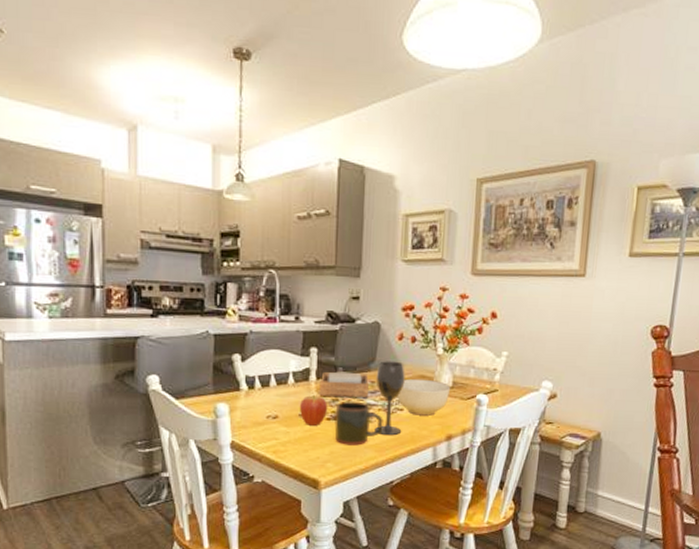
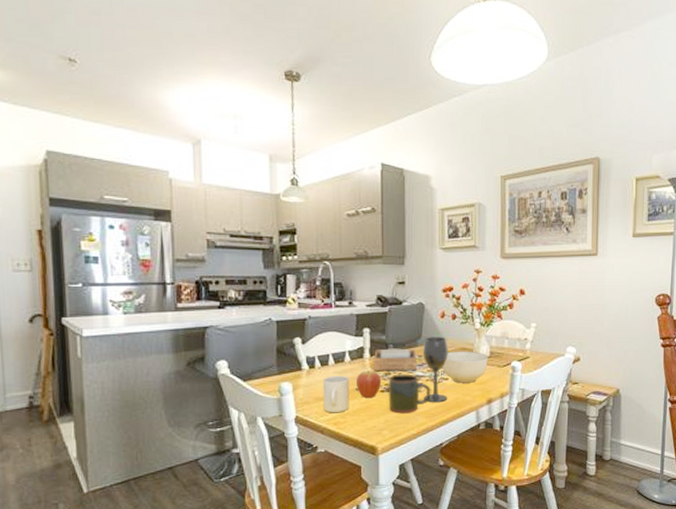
cup: none [261,398,292,441] -> present [322,375,349,413]

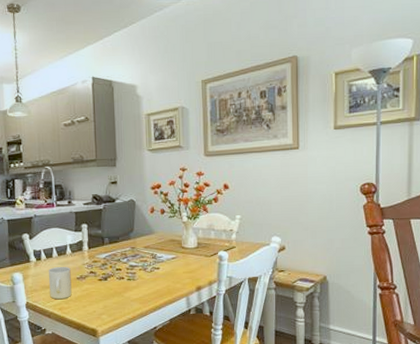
fruit: present [355,370,382,398] -> none [76,261,100,286]
napkin holder: present [373,348,416,371] -> none [91,241,130,262]
mug: present [388,374,431,414] -> none [105,264,144,300]
wine glass: present [423,336,448,402] -> none [135,230,160,289]
bowl: present [442,351,489,383] -> none [153,242,197,272]

